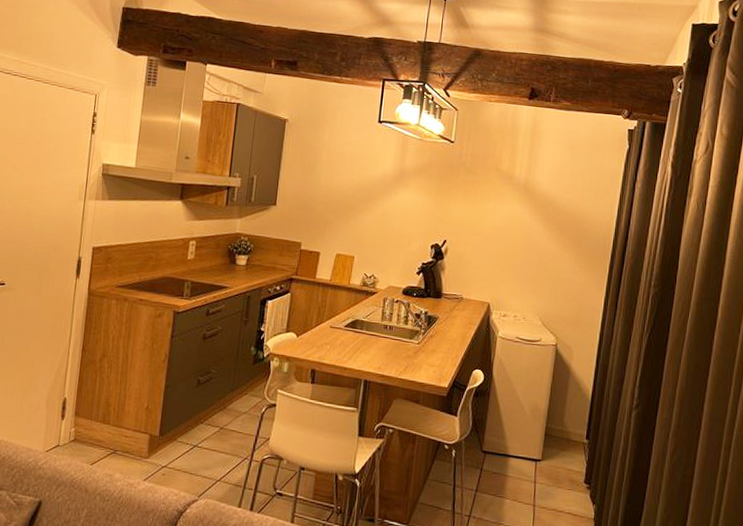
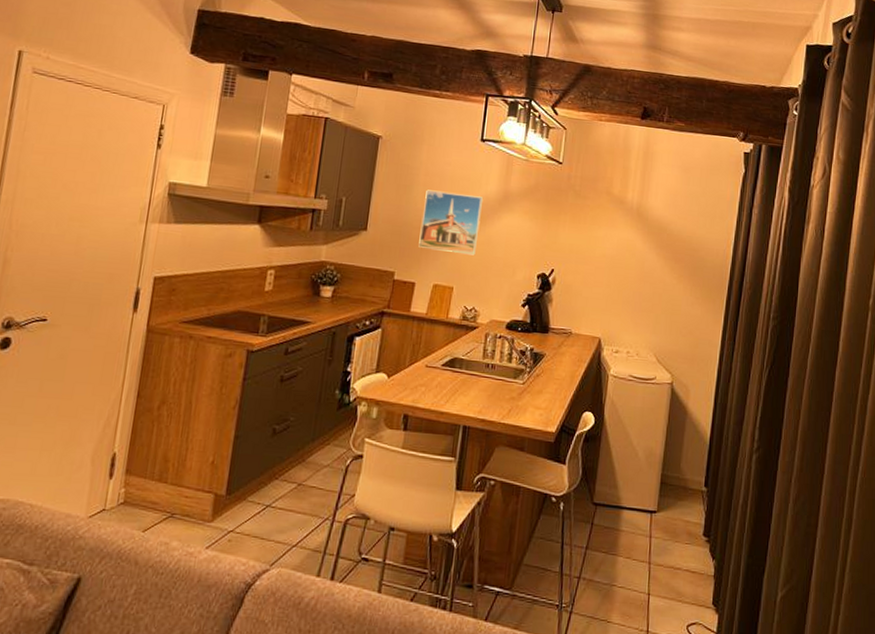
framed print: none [322,168,381,228] -> present [418,190,484,256]

